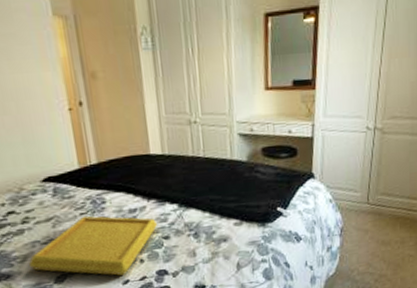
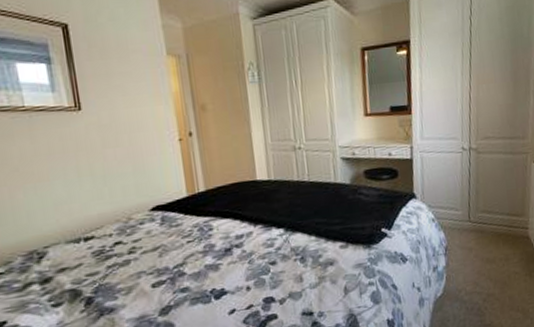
serving tray: present [29,216,157,276] -> none [134,243,264,306]

